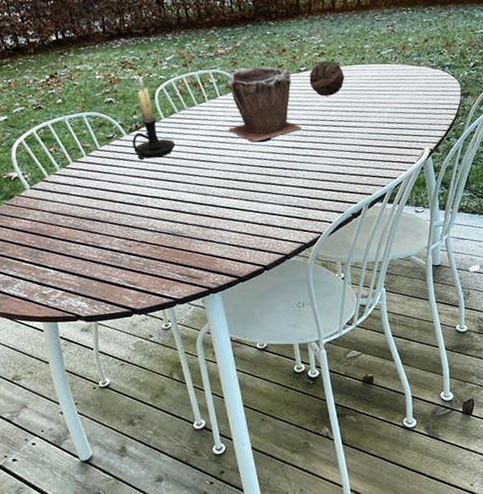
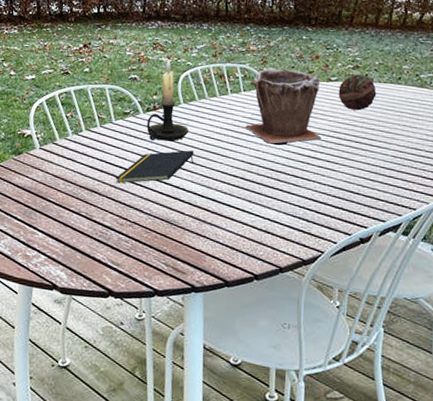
notepad: none [113,162,187,208] -> present [115,150,194,184]

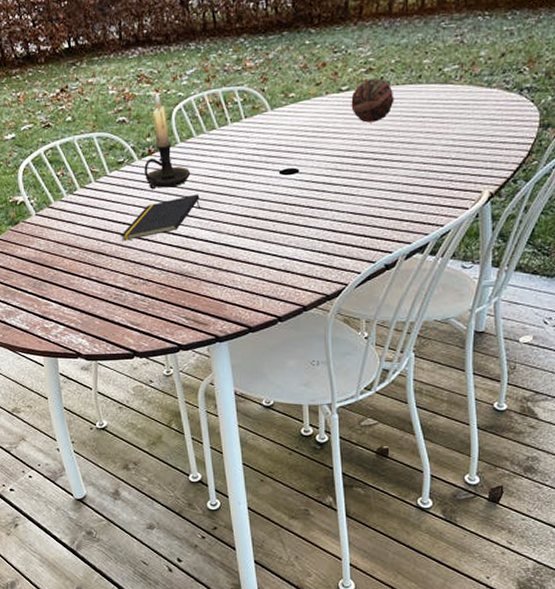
plant pot: present [245,67,322,144] -> none [251,84,336,175]

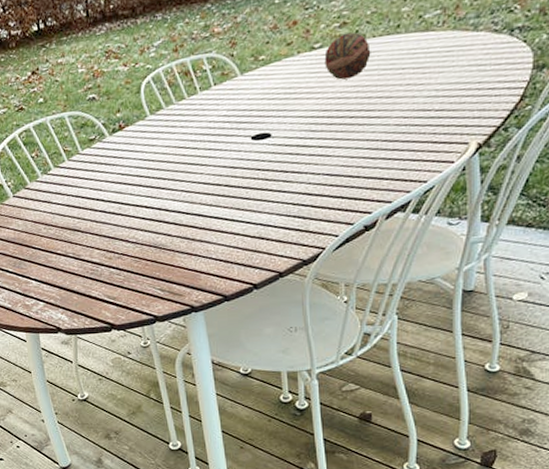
notepad: present [120,194,201,241] -> none [94,166,173,217]
candle holder: present [144,93,191,190] -> none [115,68,162,165]

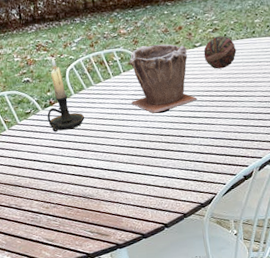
candle holder: none [115,68,162,165] -> present [47,58,85,133]
plant pot: none [222,46,310,141] -> present [129,44,197,114]

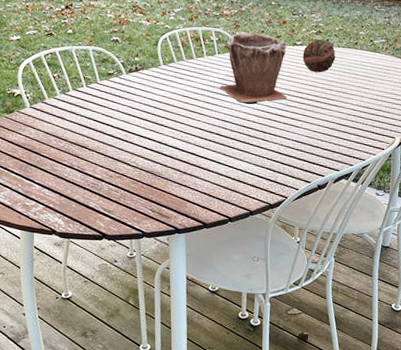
candle holder: present [47,58,85,133] -> none [130,23,169,101]

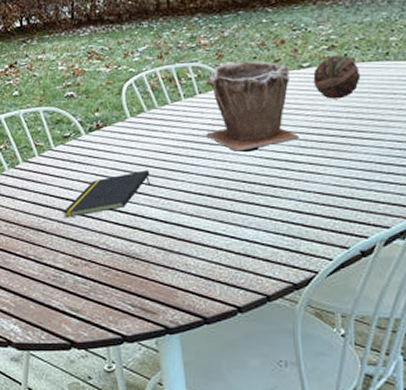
notepad: none [103,109,175,140] -> present [63,170,151,218]

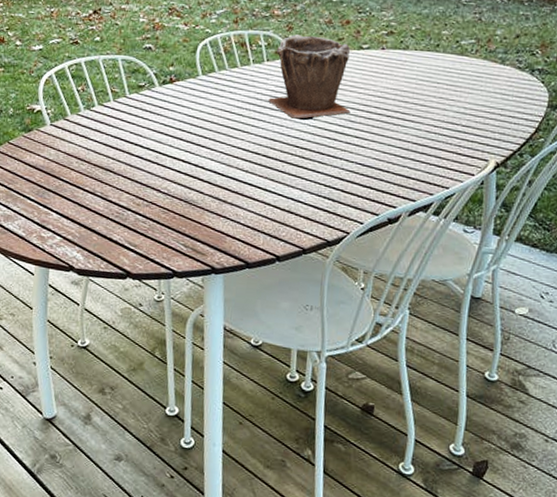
notepad: present [63,170,151,218] -> none [131,126,214,162]
decorative ball: present [313,55,361,99] -> none [369,41,412,82]

